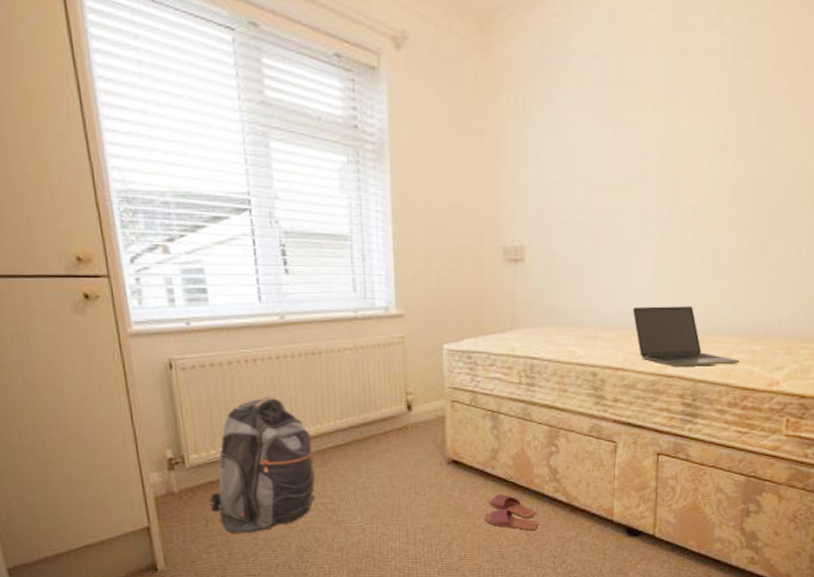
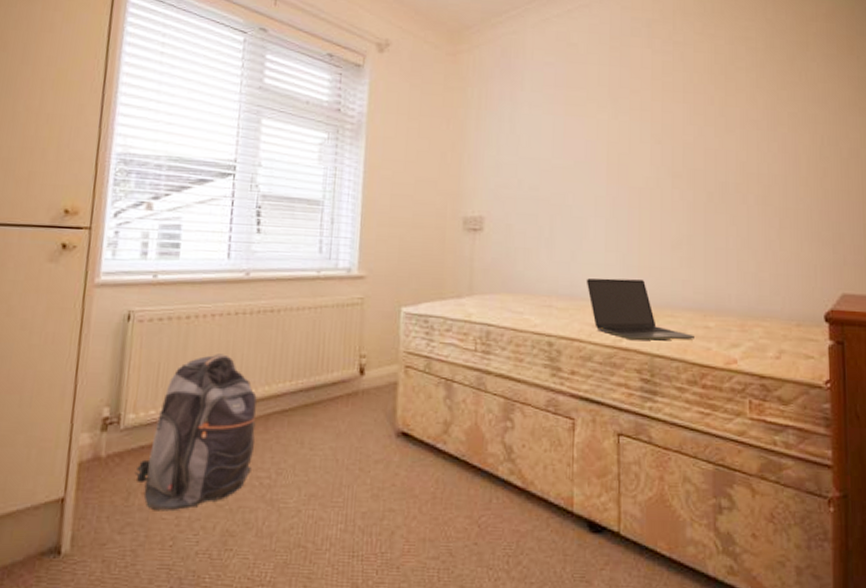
slippers: present [484,494,538,531] -> none [432,474,491,522]

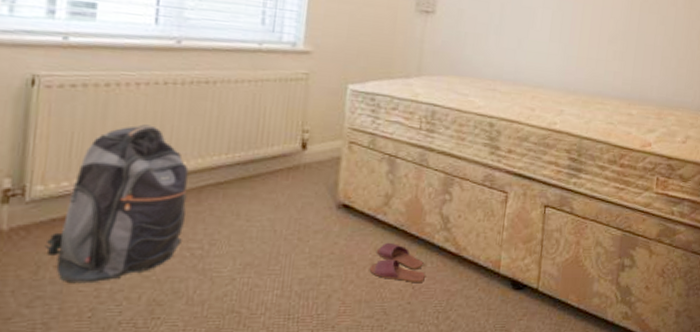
slippers: none [432,474,491,522] -> present [369,242,425,284]
laptop: present [586,278,696,341] -> none [529,66,620,125]

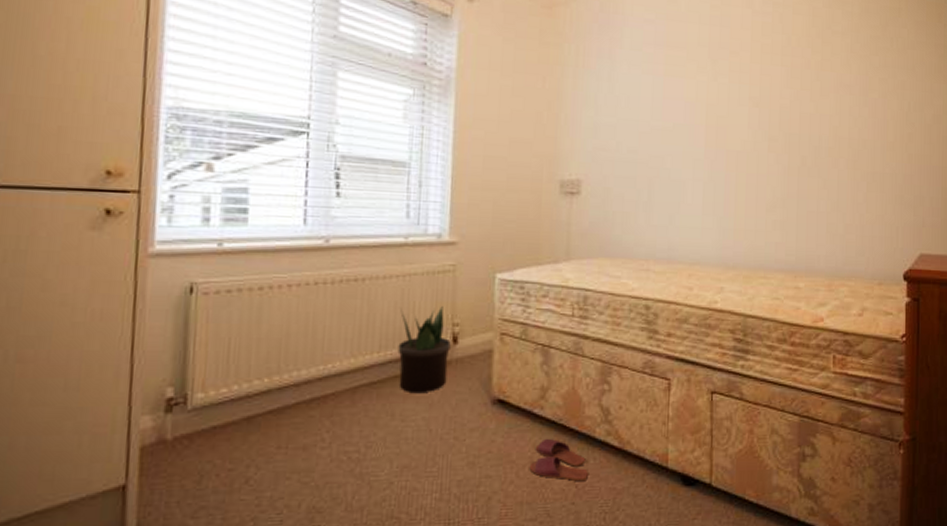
backpack: present [44,124,189,284] -> none [206,326,342,493]
planter: none [245,113,300,195] -> present [397,306,451,392]

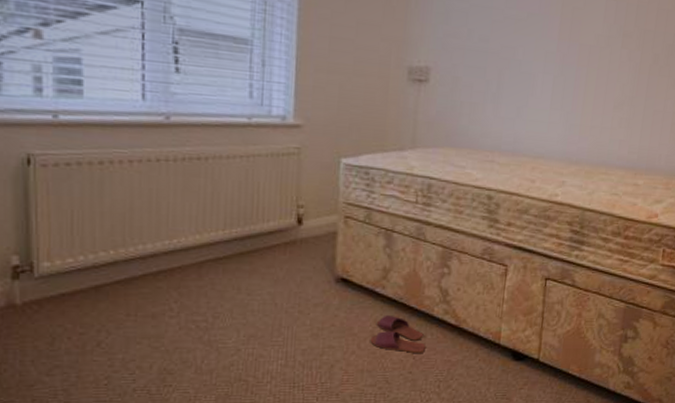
planter: present [397,306,451,392] -> none [242,188,296,269]

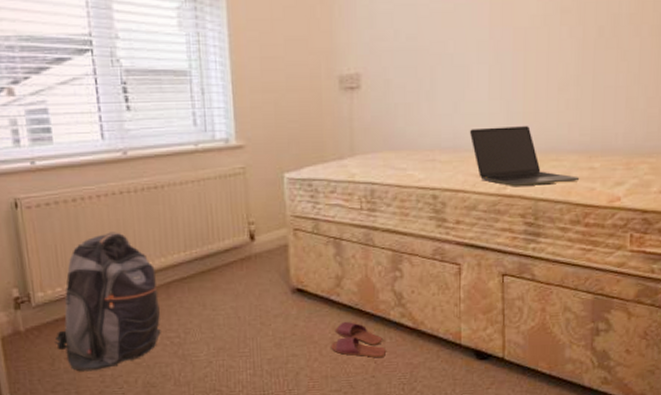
backpack: none [57,202,189,354] -> present [54,232,161,372]
laptop: none [528,135,625,196] -> present [469,126,580,187]

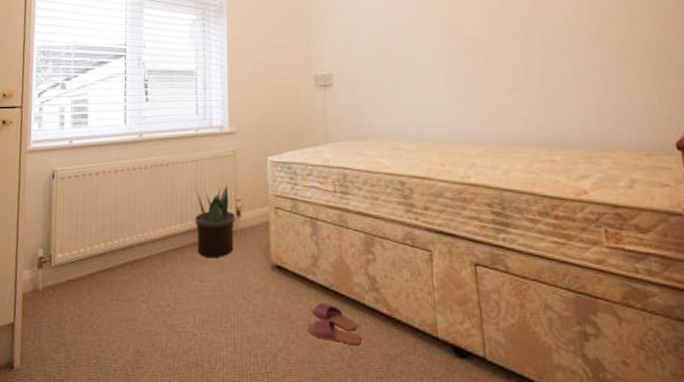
backpack: present [54,232,161,372] -> none [64,202,156,335]
planter: none [199,207,249,285] -> present [195,185,235,257]
laptop: present [469,126,580,187] -> none [430,120,543,177]

